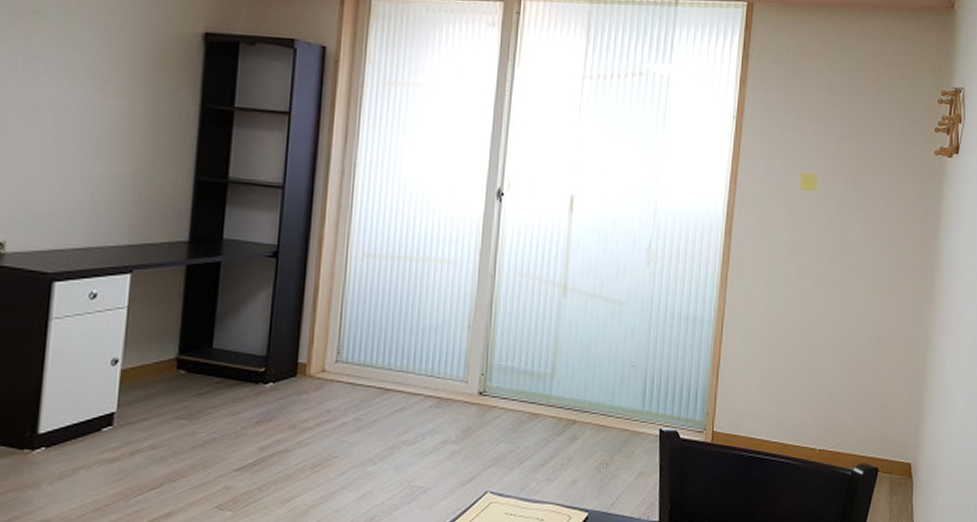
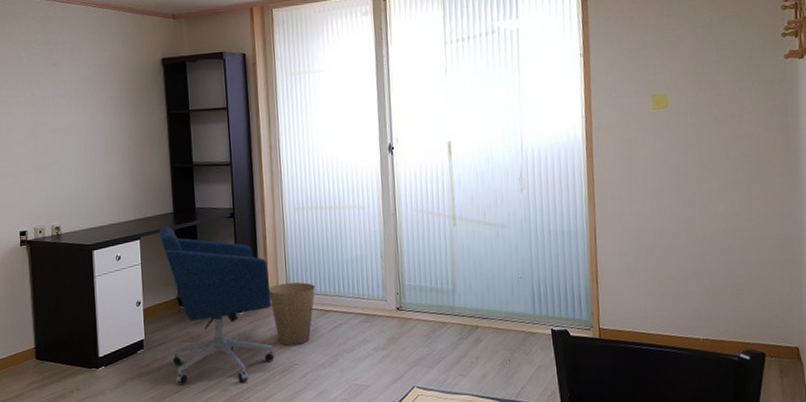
office chair: none [155,259,315,478] -> present [160,226,275,384]
trash can: none [311,350,376,432] -> present [269,282,315,346]

